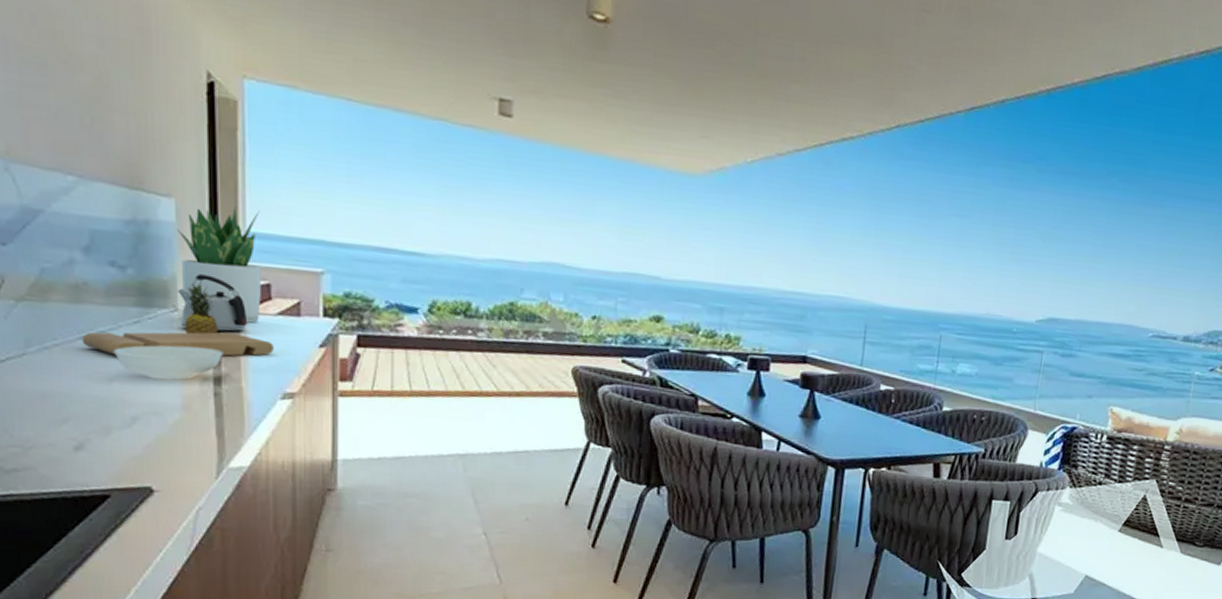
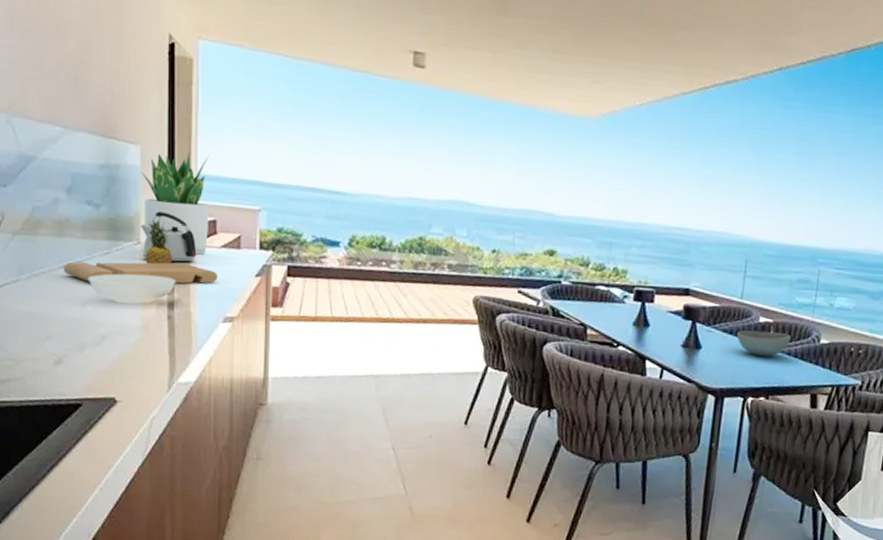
bowl: none [857,398,913,426] -> present [737,330,791,357]

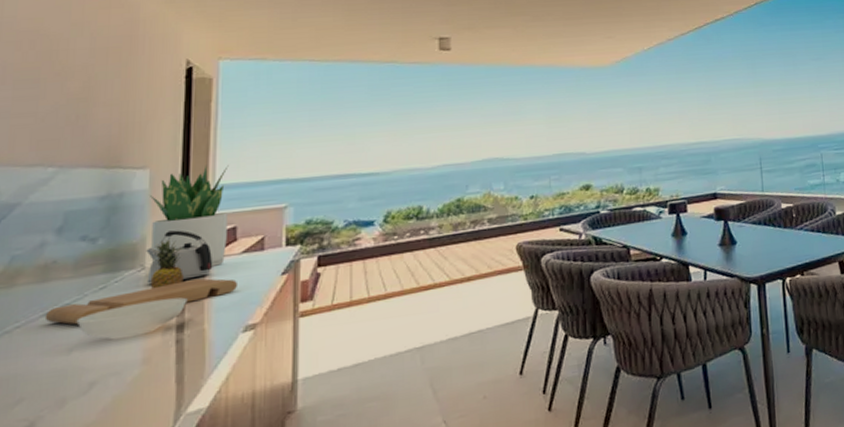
bowl: present [737,330,791,357] -> none [765,213,811,239]

